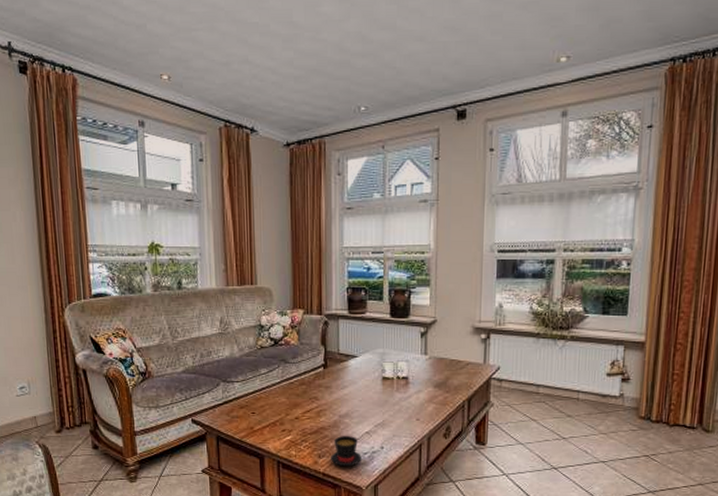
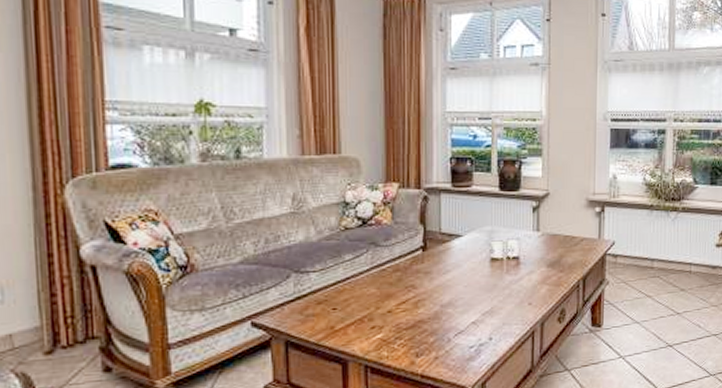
teacup: present [331,436,362,467] -> none [431,328,467,365]

